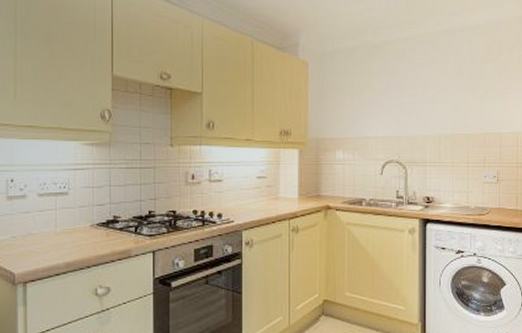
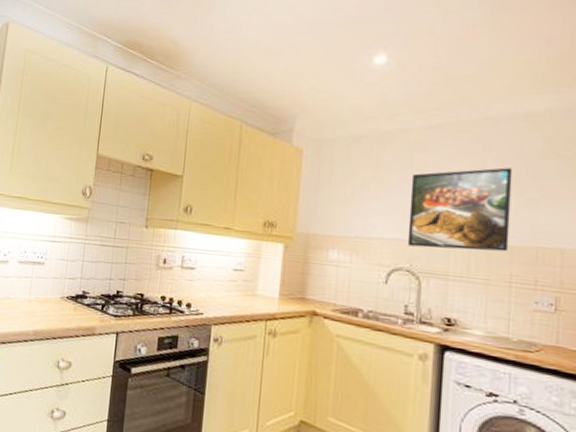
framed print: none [395,71,466,141] -> present [407,167,513,252]

